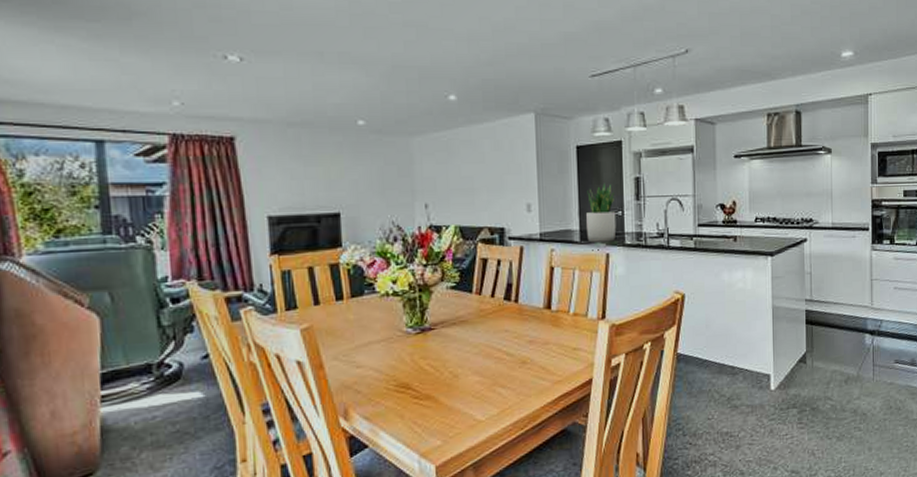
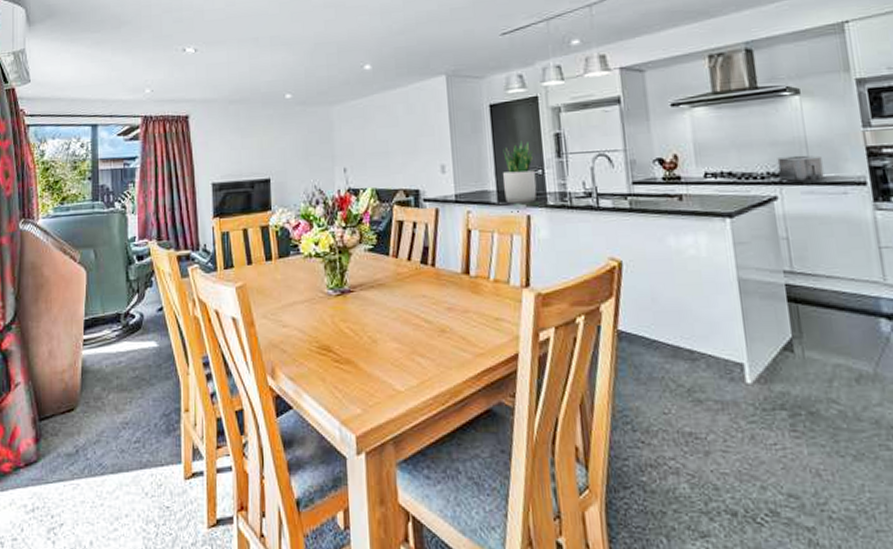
toaster: none [810,205,841,228] -> present [777,155,825,183]

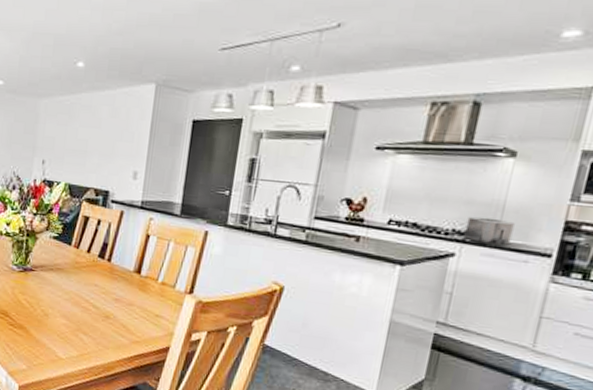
planter: present [503,141,537,204] -> none [188,160,225,220]

